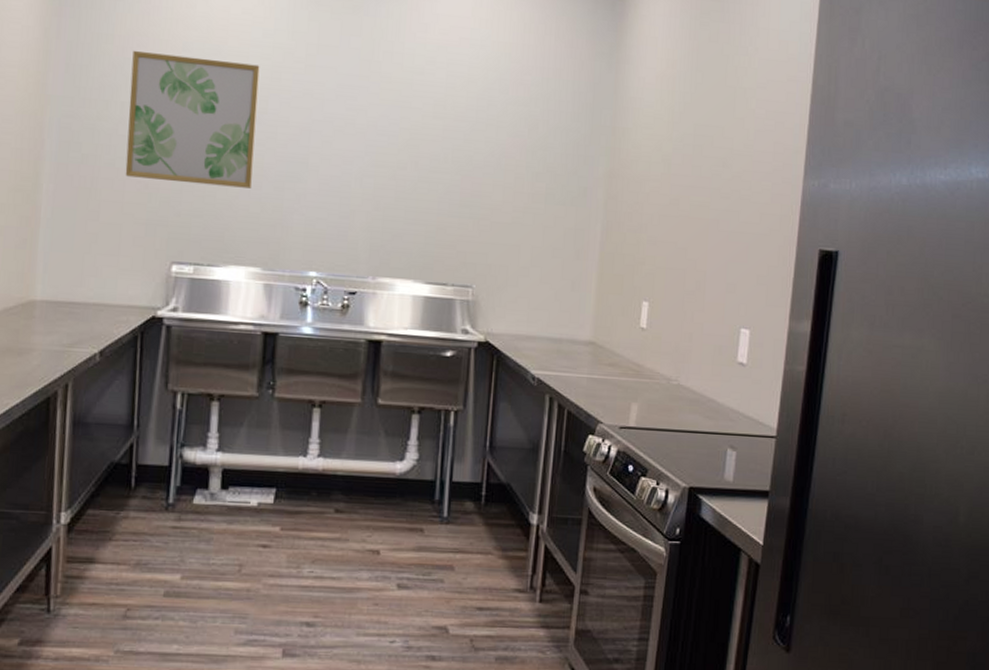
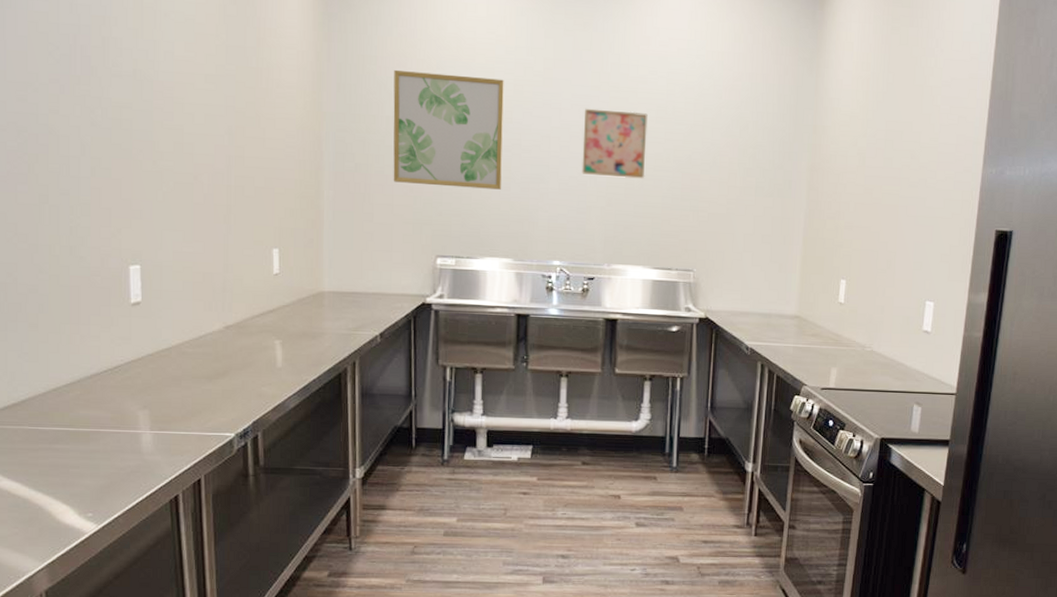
wall art: none [345,100,424,181] -> present [582,108,648,179]

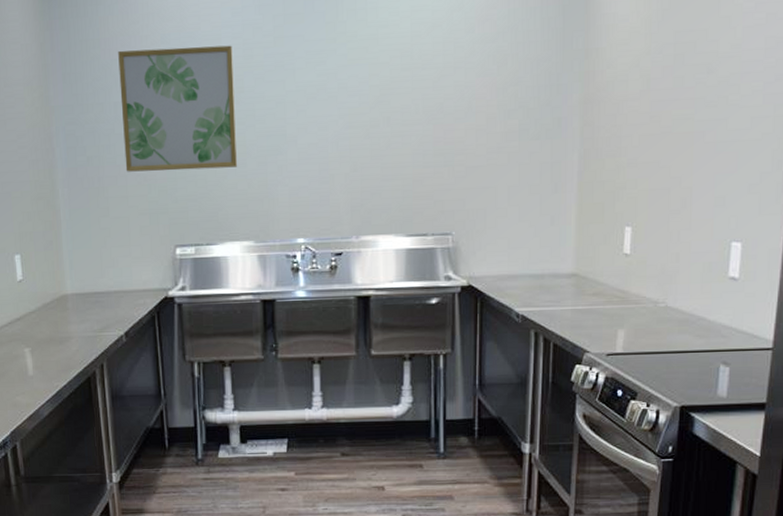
wall art: present [582,108,648,179] -> none [320,61,392,140]

